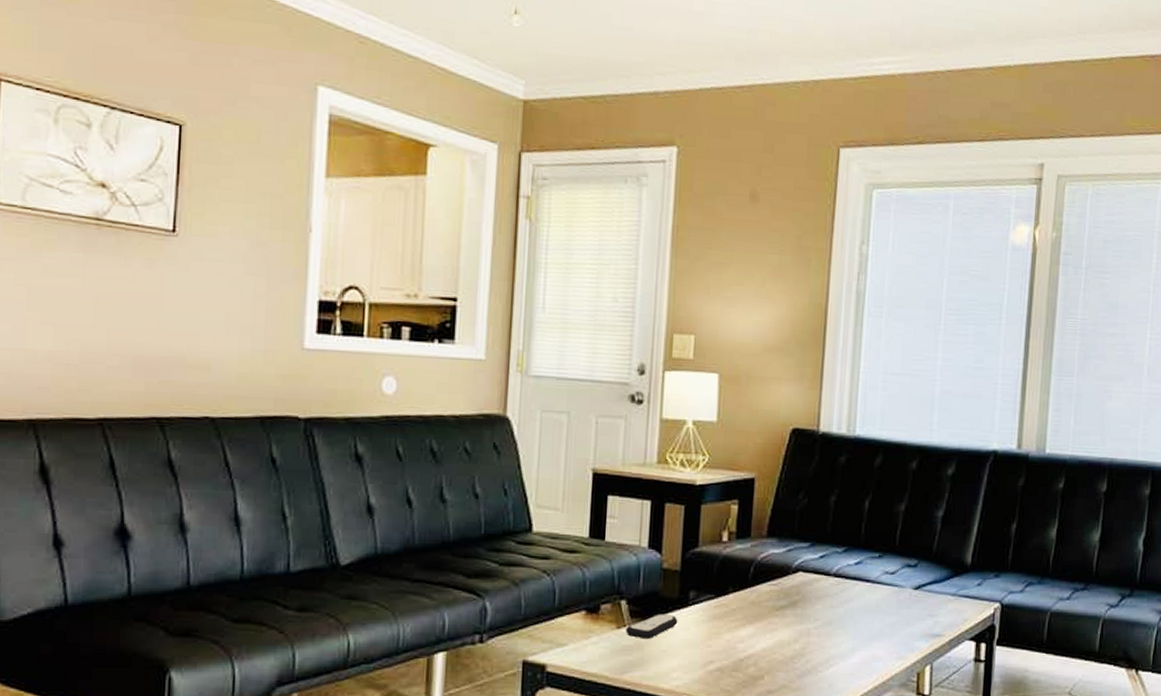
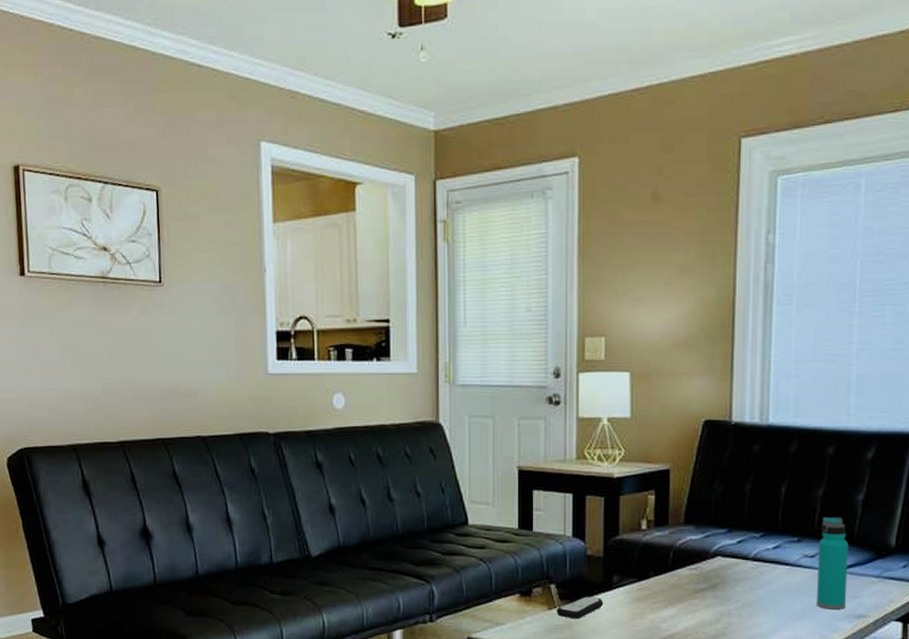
water bottle: none [895,532,928,628] -> present [817,516,849,609]

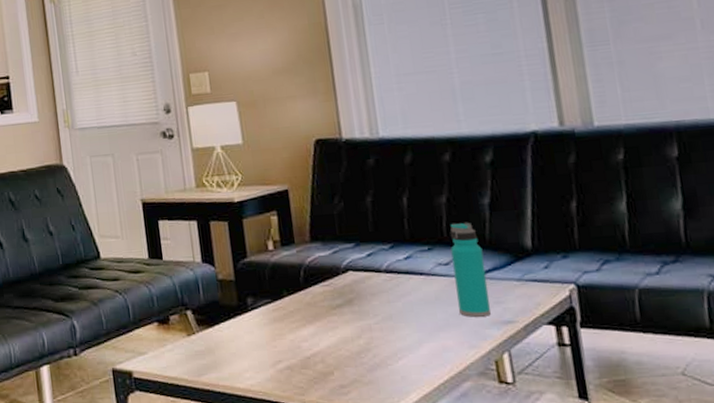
remote control: present [556,596,604,618] -> none [195,320,242,344]

